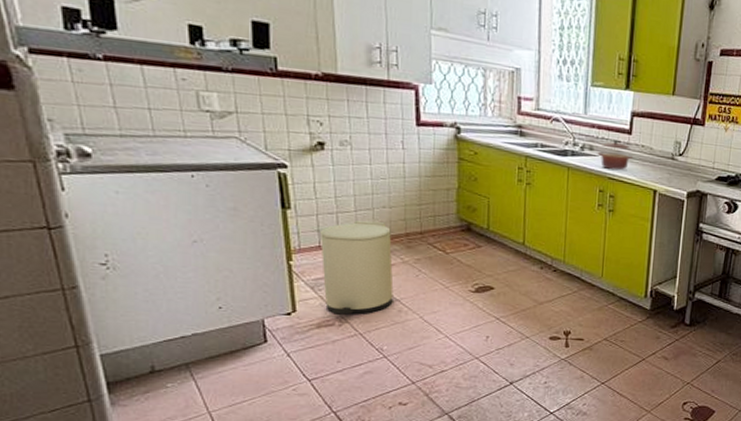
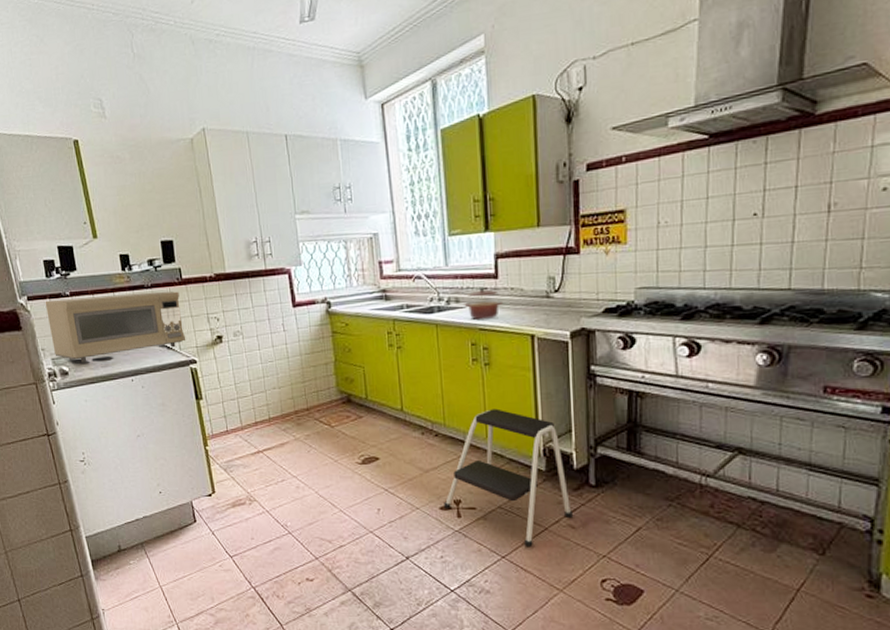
microwave: none [59,58,276,147] -> present [45,291,186,363]
pedal bin: present [320,221,394,315] -> none [227,403,291,494]
step stool: none [554,251,668,375] -> present [444,408,572,548]

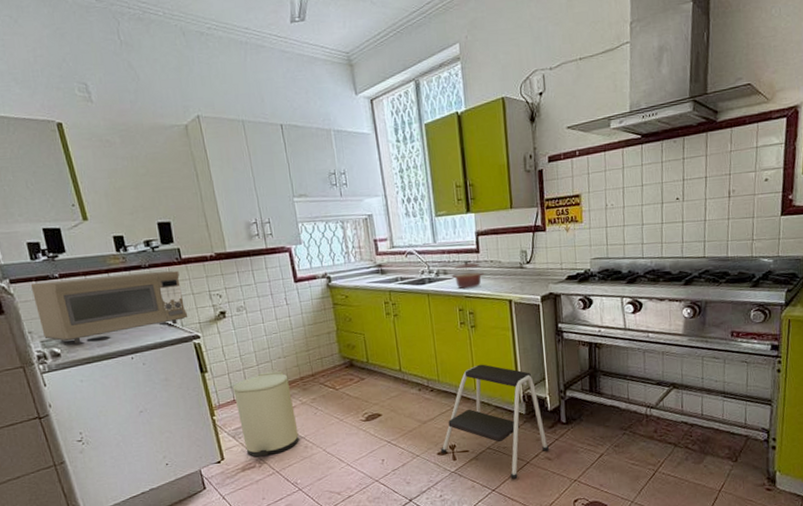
pedal bin: none [227,403,291,494] -> present [233,371,299,458]

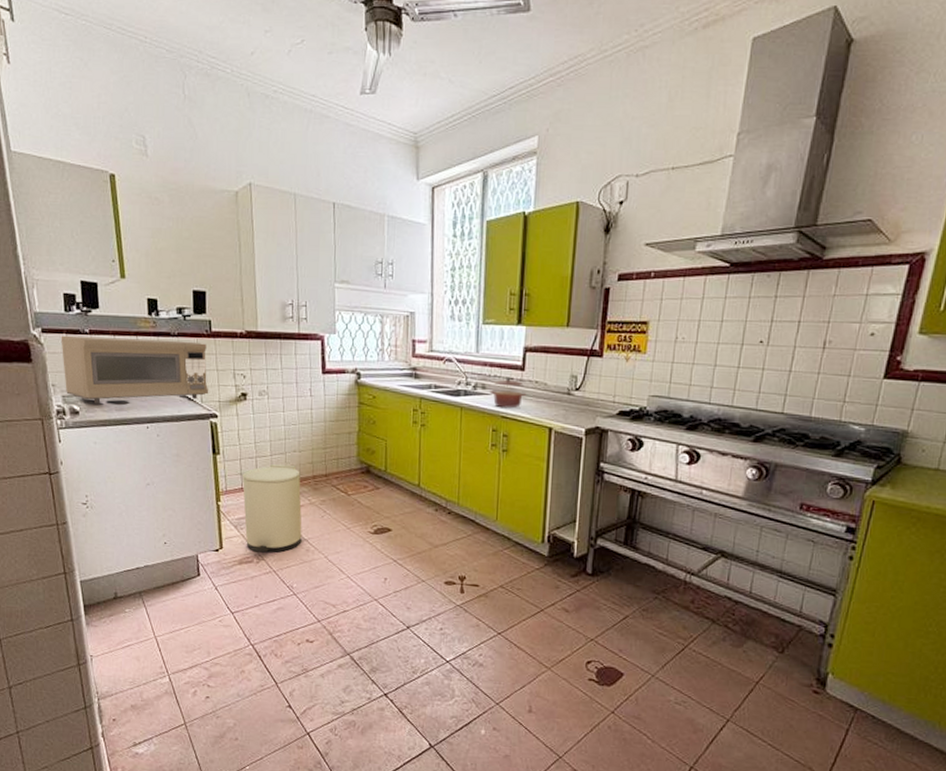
step stool: present [441,364,549,480] -> none [449,493,568,627]

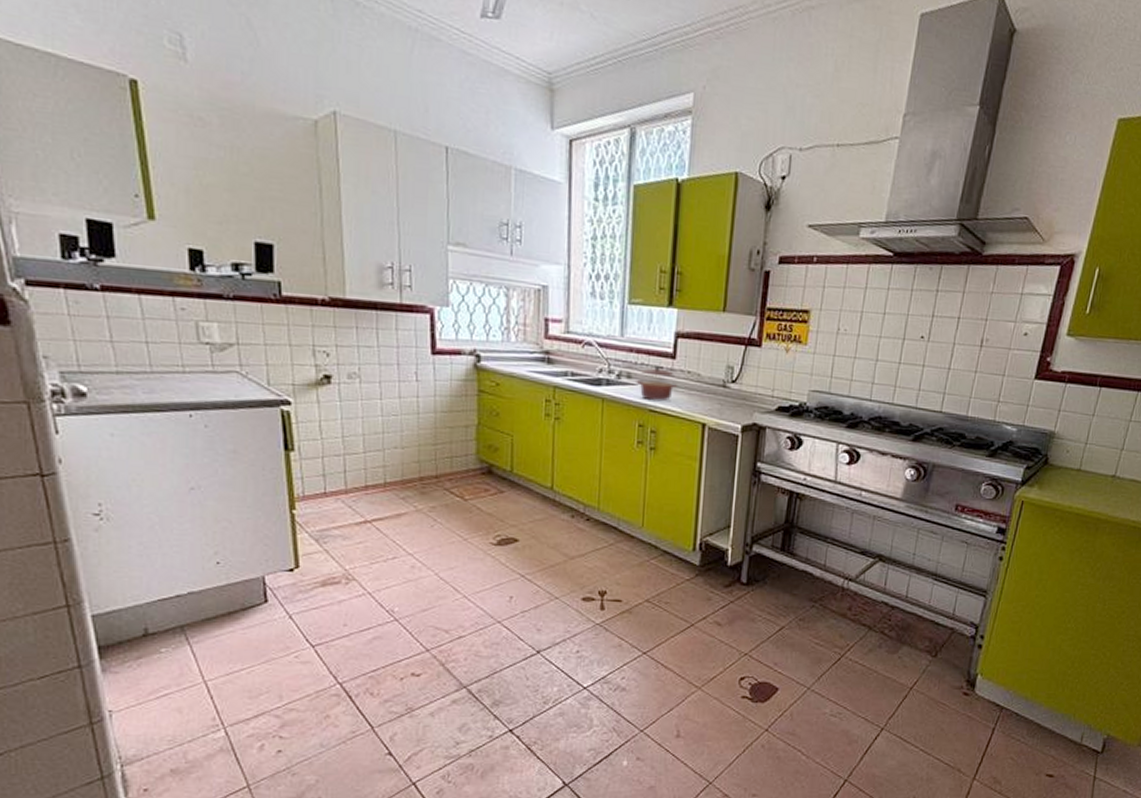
microwave: present [60,335,209,405] -> none [56,290,279,385]
pedal bin: present [242,464,302,553] -> none [326,463,406,572]

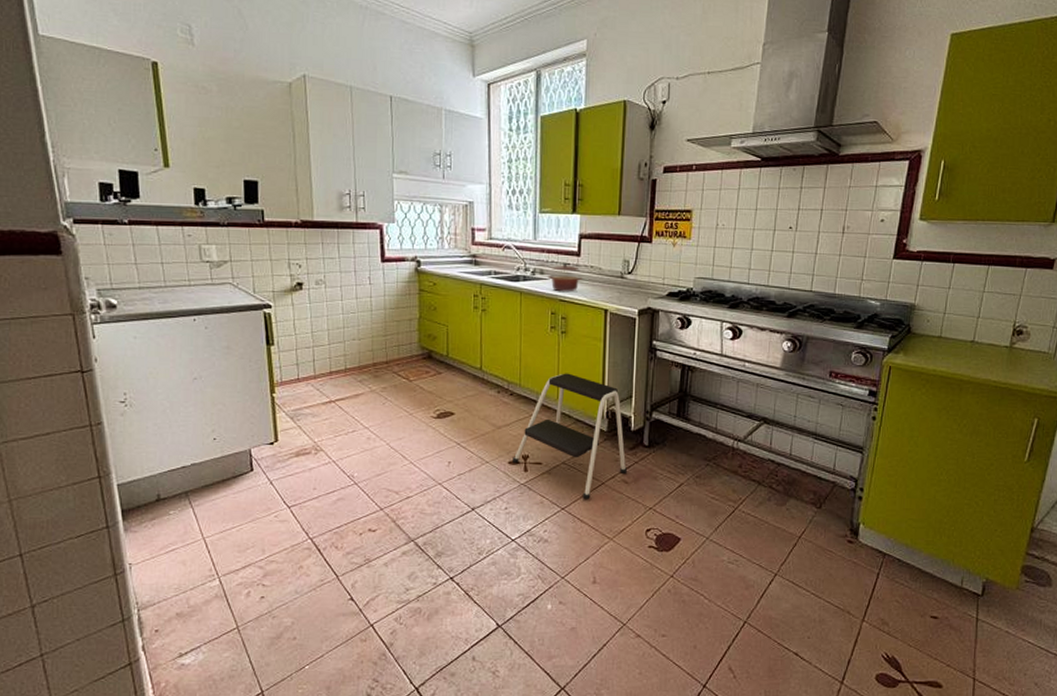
step stool: none [587,496,721,644] -> present [513,373,627,500]

